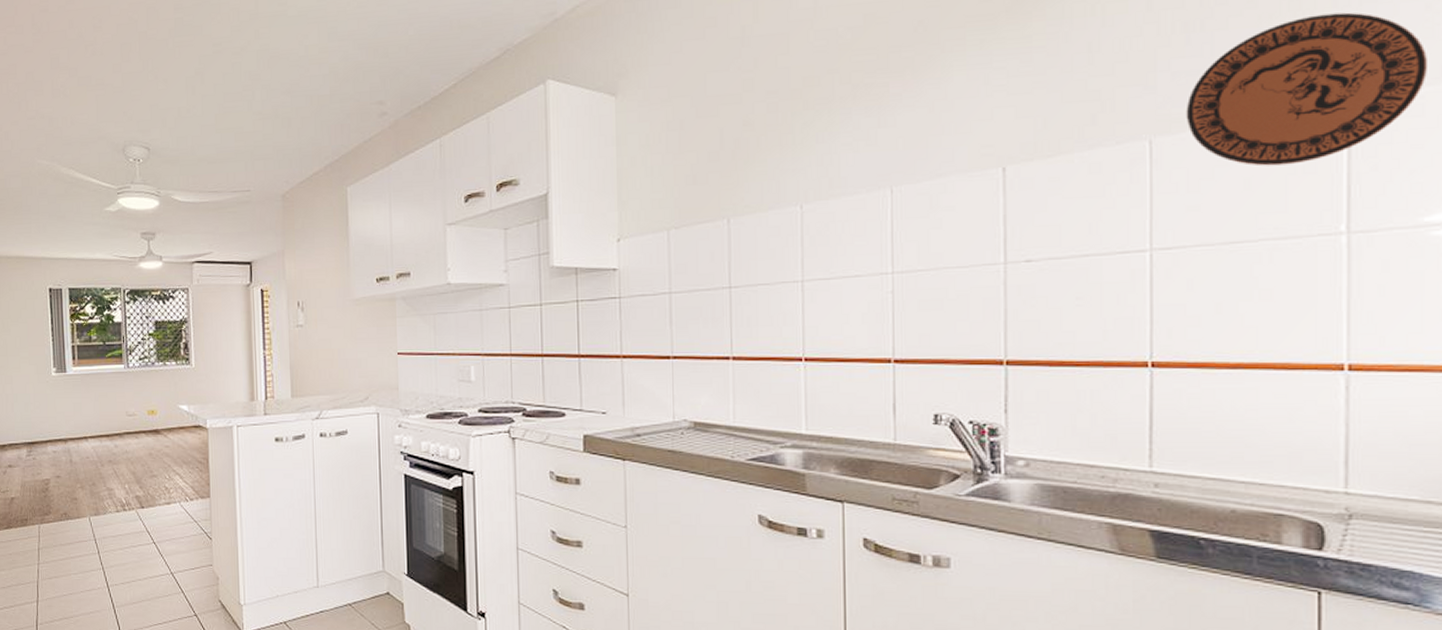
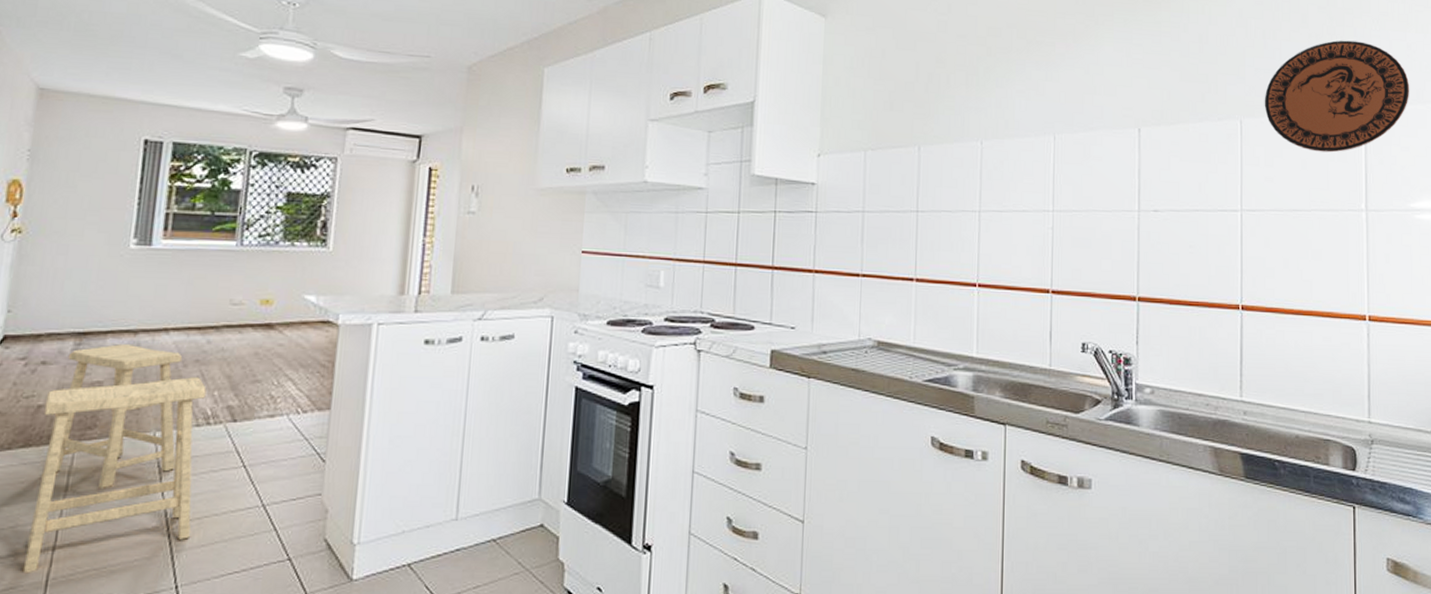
stool: none [15,474,124,620] -> present [22,377,207,574]
stool: none [24,450,107,559] -> present [56,344,183,488]

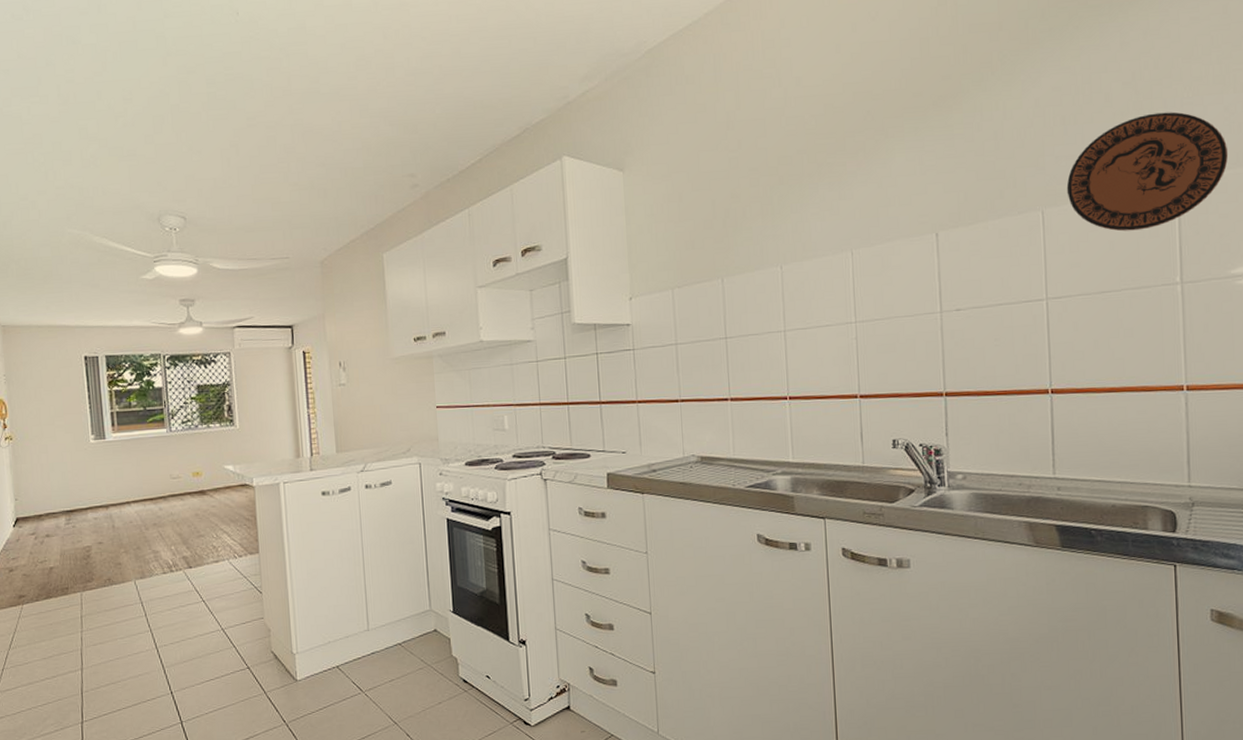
stool: present [22,377,207,574] -> none [54,537,174,689]
stool: present [56,344,183,488] -> none [63,516,154,625]

